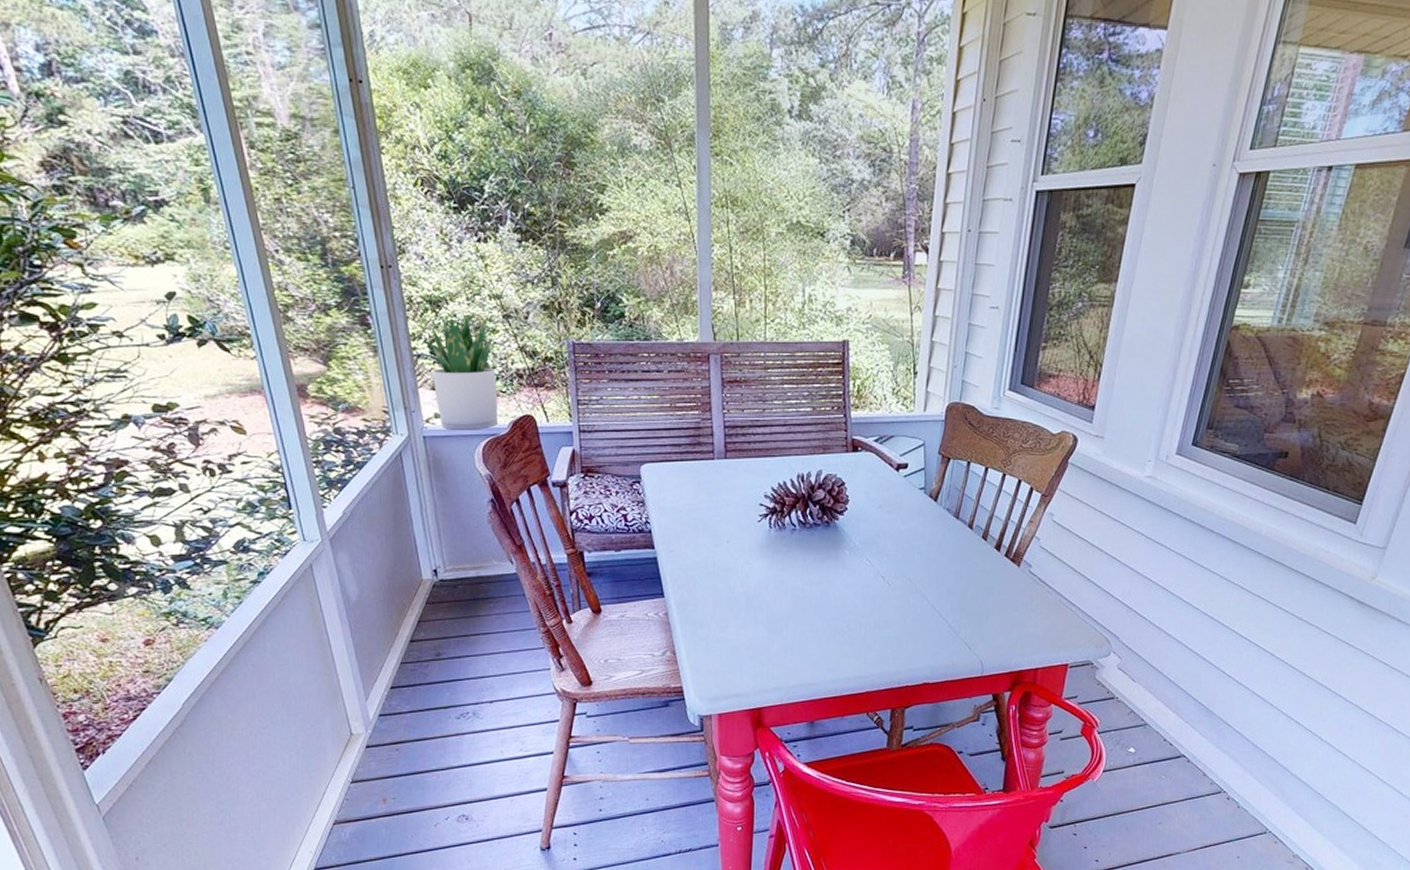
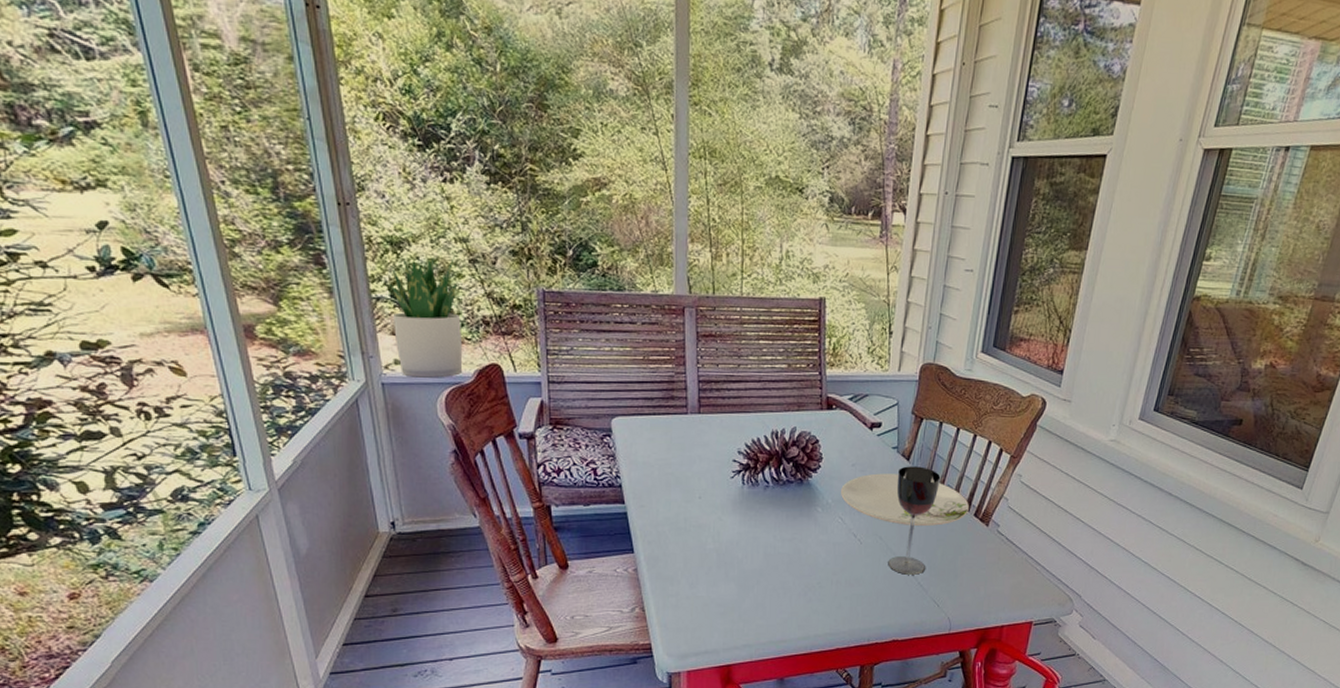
plate: none [868,515,999,567] -> present [841,473,969,526]
wineglass: none [917,507,970,617] -> present [888,466,941,575]

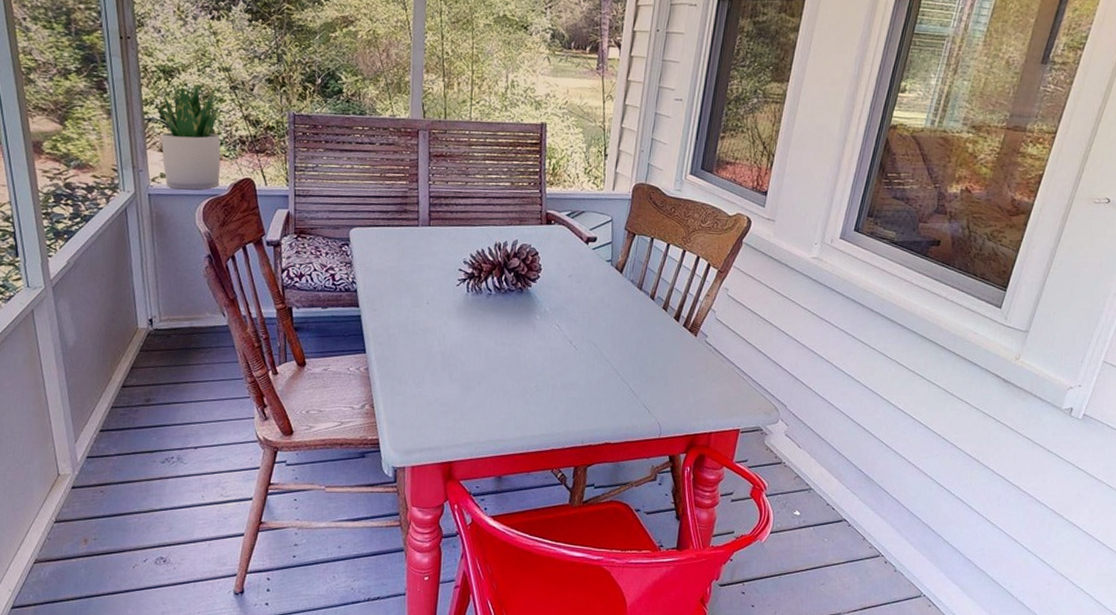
plate: present [841,473,969,526] -> none [558,284,678,335]
wineglass: present [888,466,941,575] -> none [601,278,652,381]

